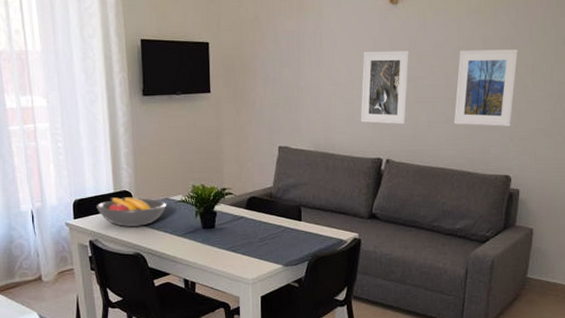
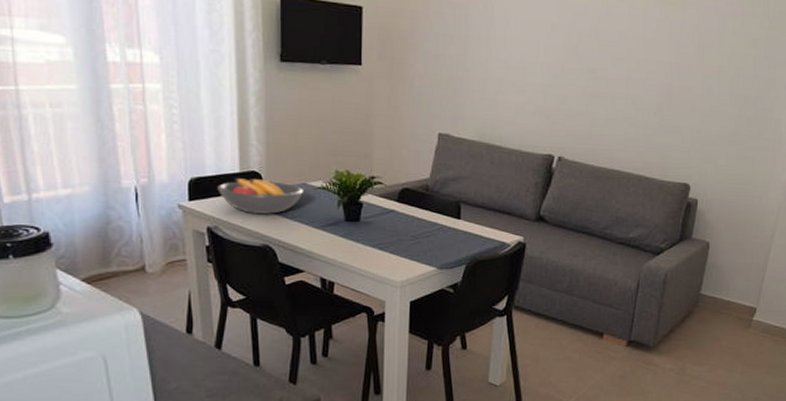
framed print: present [361,51,410,124] -> none [533,34,590,119]
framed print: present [454,49,519,127] -> none [633,43,706,131]

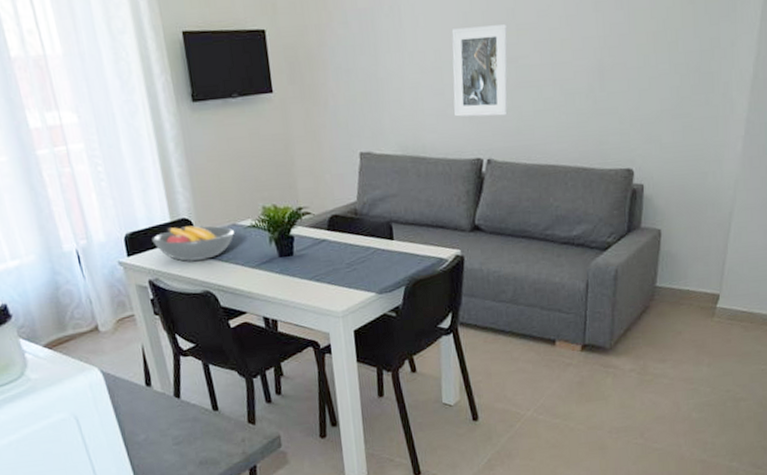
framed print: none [533,34,590,119] -> present [451,24,508,117]

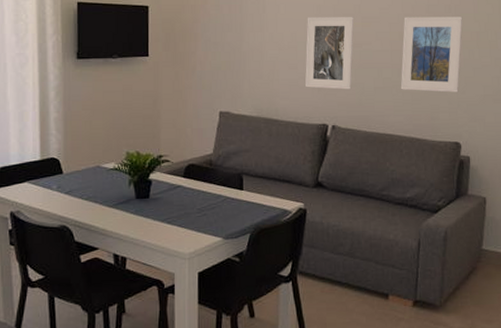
fruit bowl: present [152,225,235,261] -> none [20,165,98,197]
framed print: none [563,13,637,112] -> present [400,17,463,93]

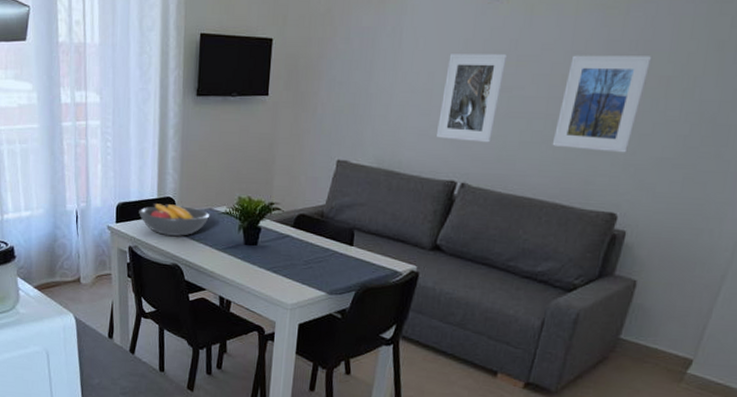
fruit bowl: none [20,165,98,197] -> present [139,203,210,236]

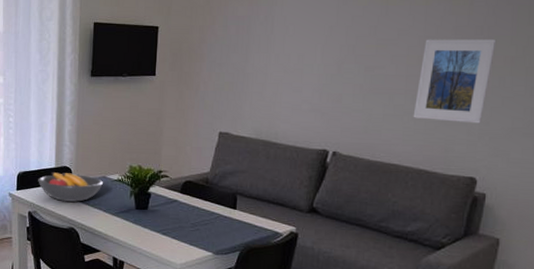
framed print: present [437,54,508,143] -> none [309,38,369,116]

